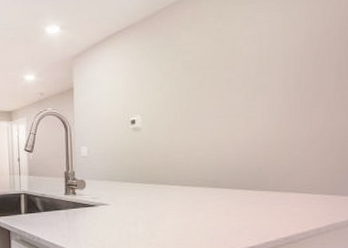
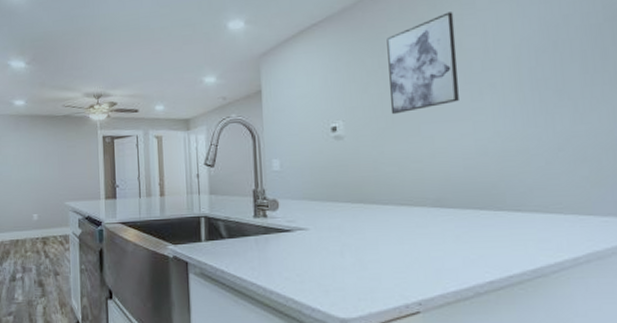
wall art: none [180,23,237,111] -> present [387,12,459,115]

